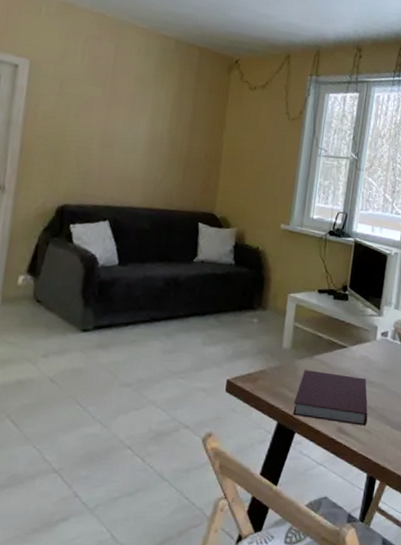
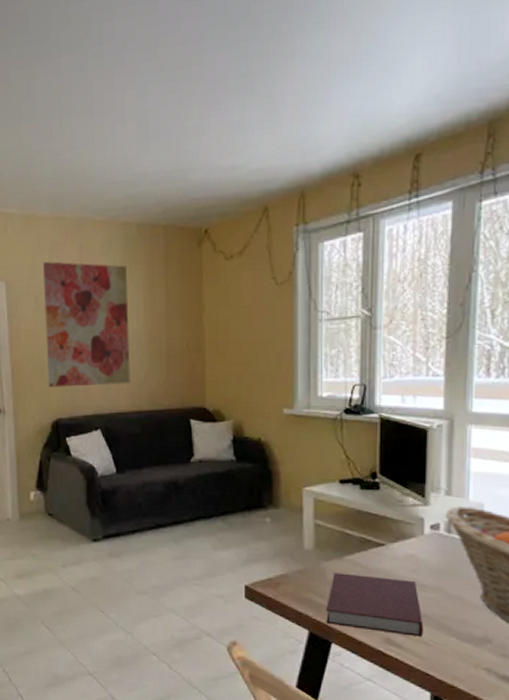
wall art: none [60,51,160,182] -> present [42,261,130,388]

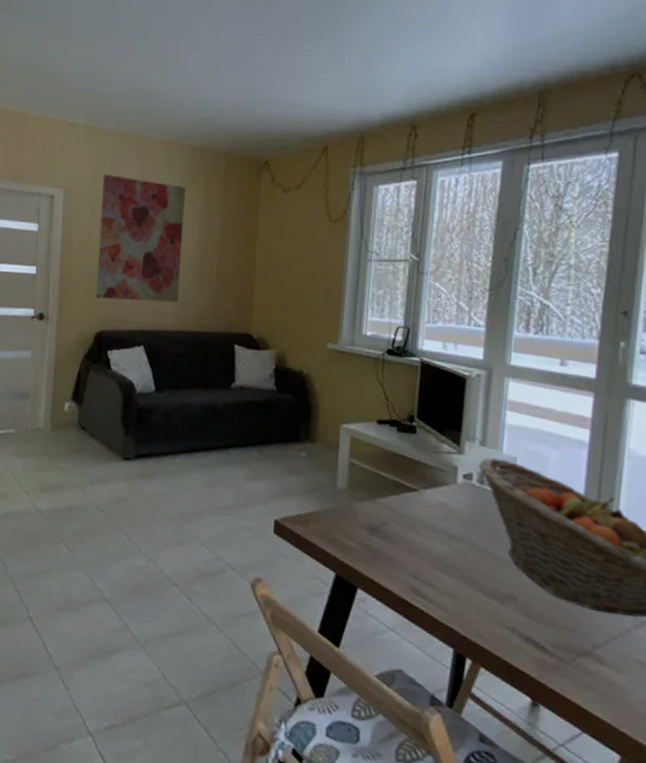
notebook: present [326,573,424,637] -> none [354,515,451,589]

